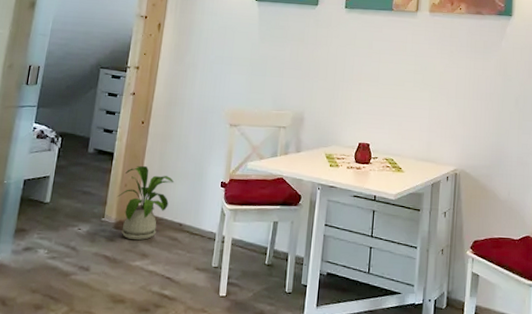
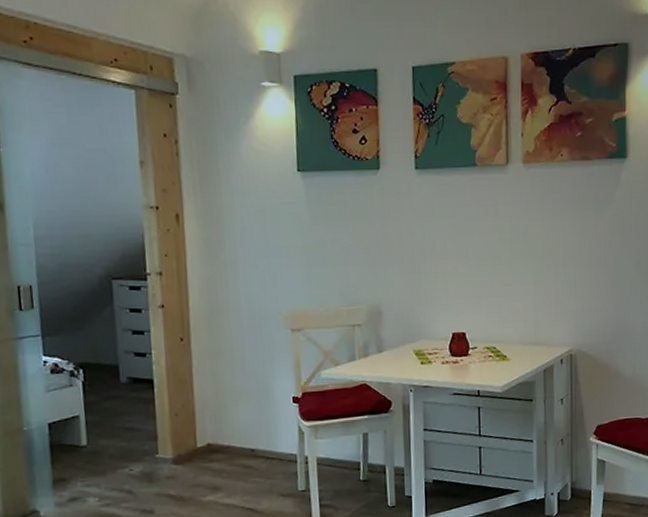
house plant: present [117,165,174,241] -> none [169,389,235,474]

